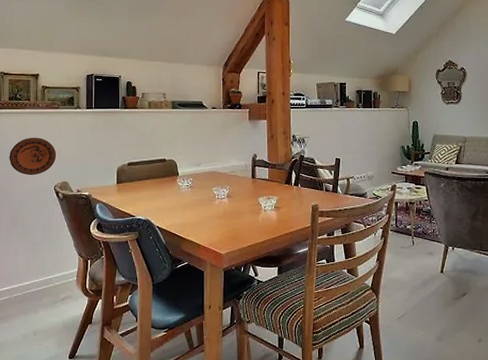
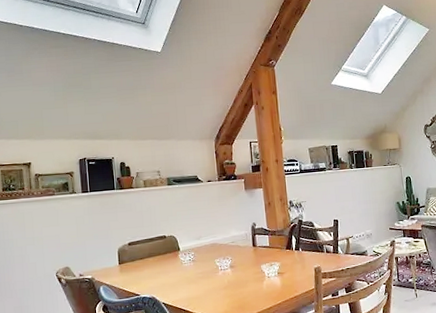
decorative plate: present [9,138,57,176] -> none [7,226,56,265]

